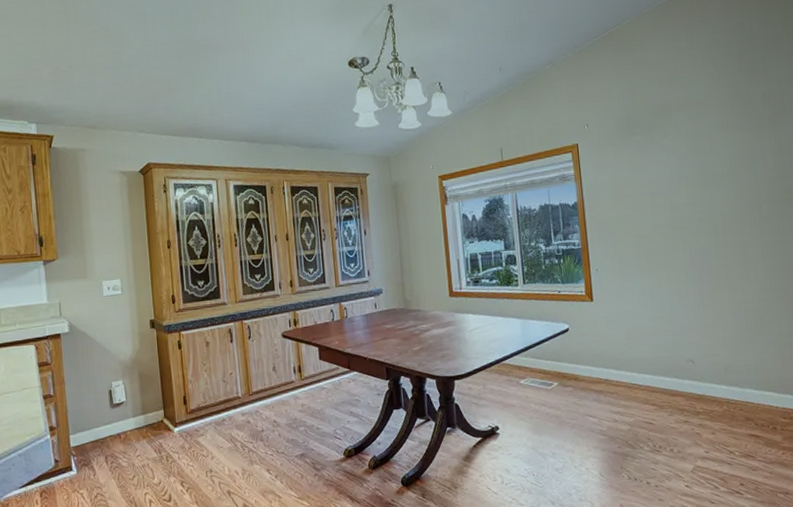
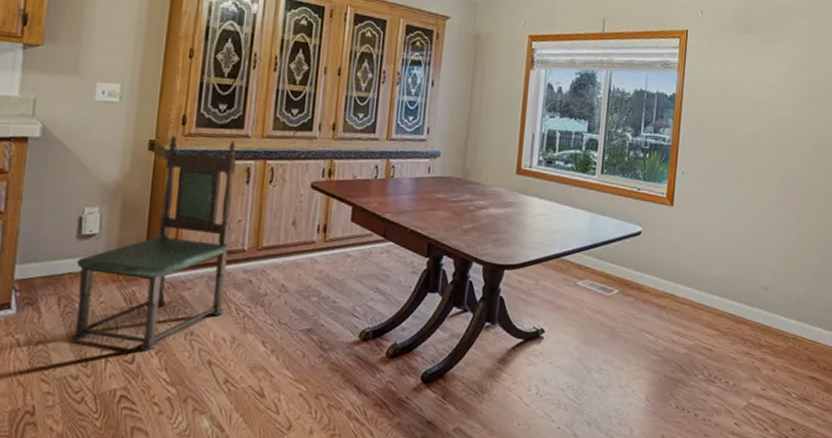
dining chair: none [114,309,232,490] -> present [72,134,236,351]

